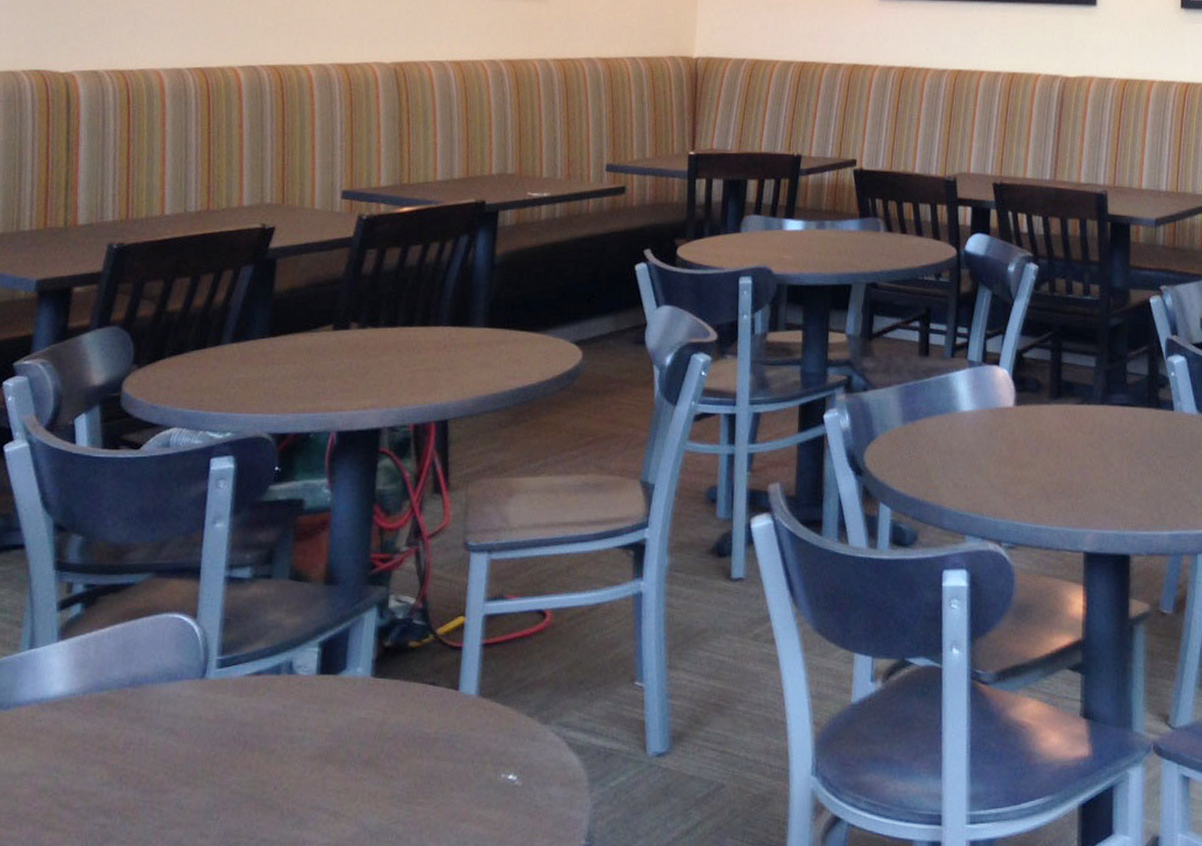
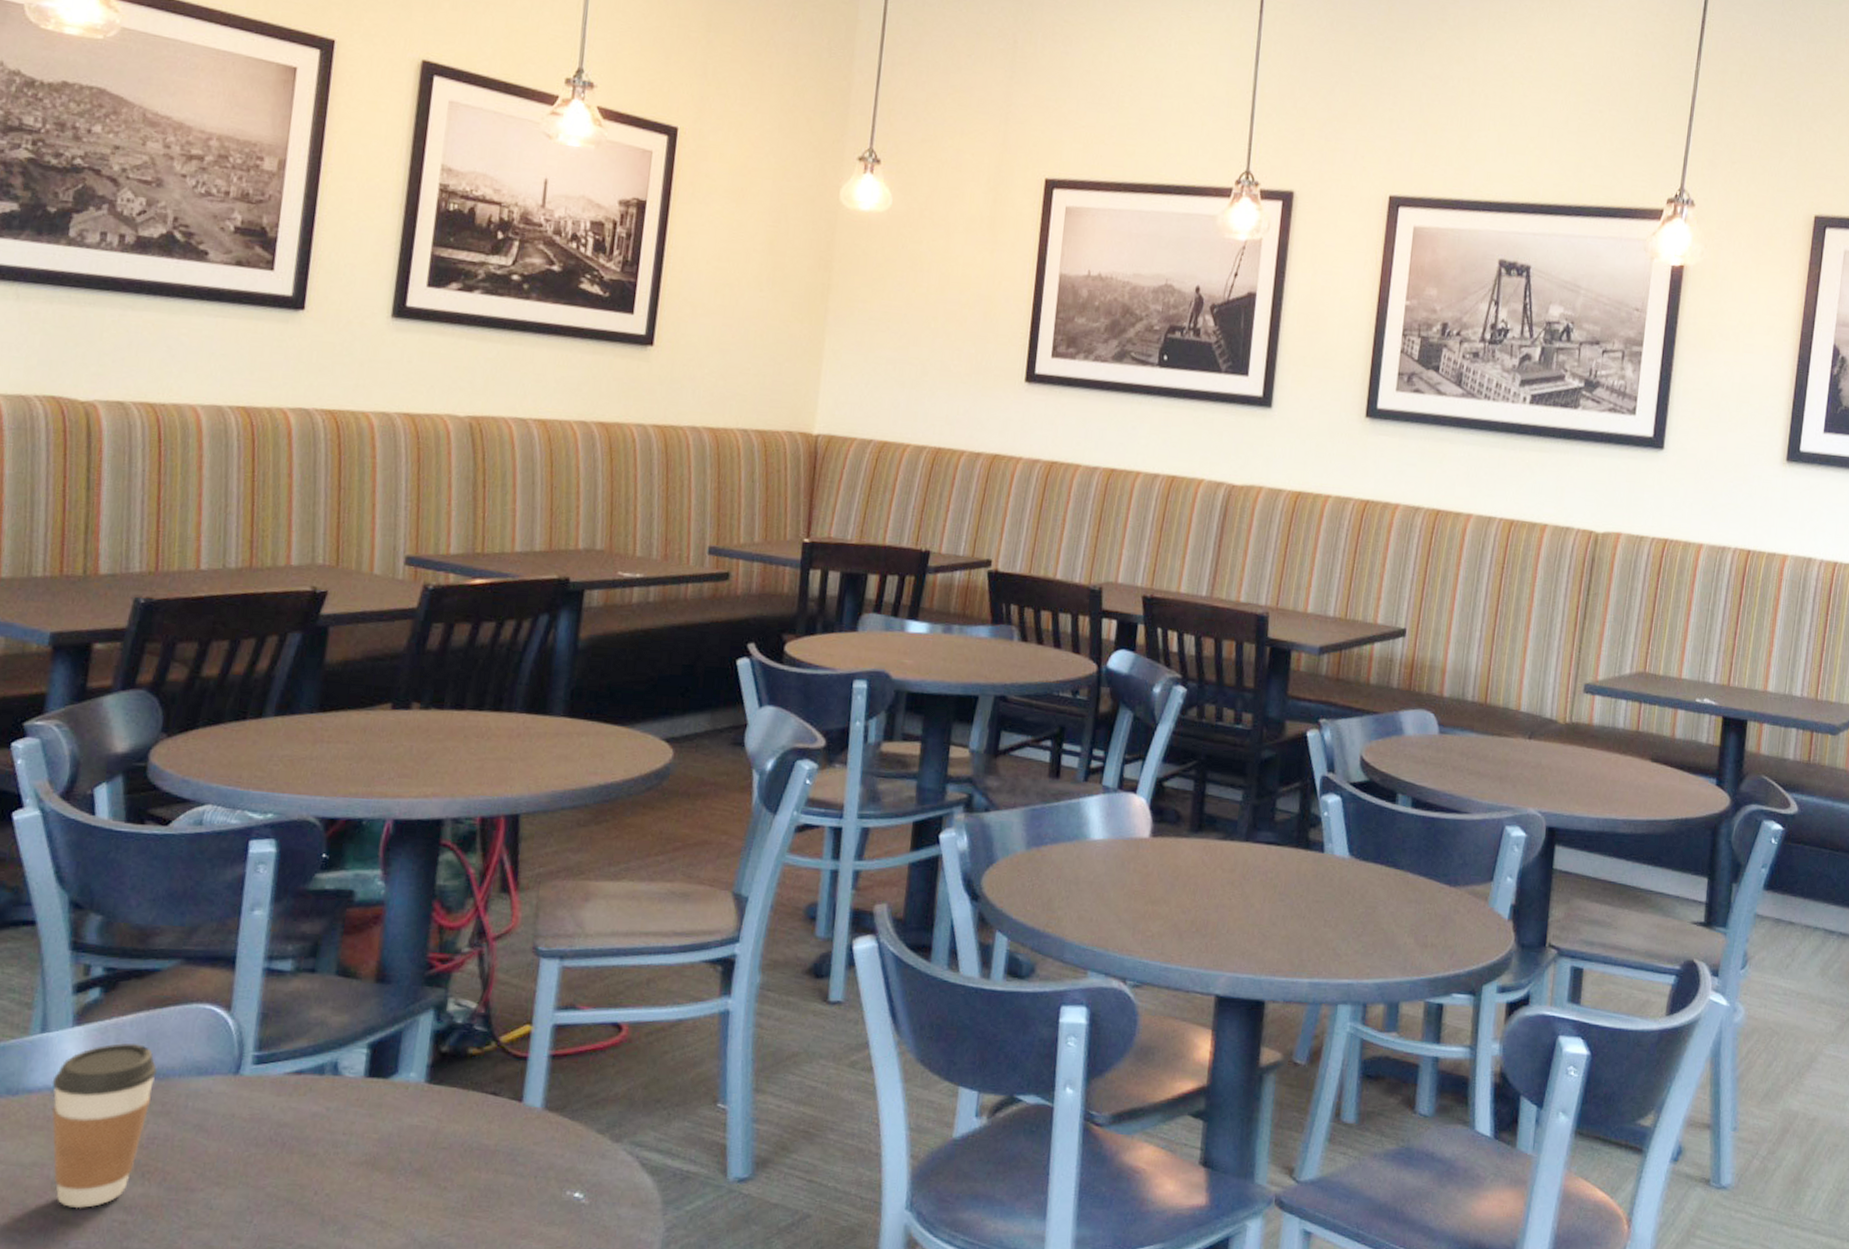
coffee cup: none [39,655,132,815] -> present [52,1043,157,1209]

